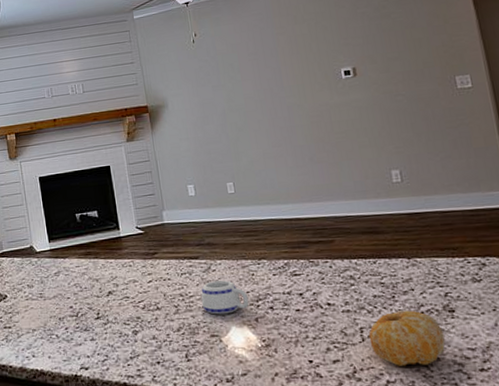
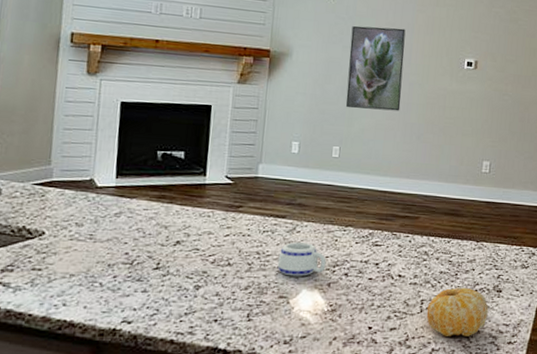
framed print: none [216,55,285,144] -> present [345,25,406,111]

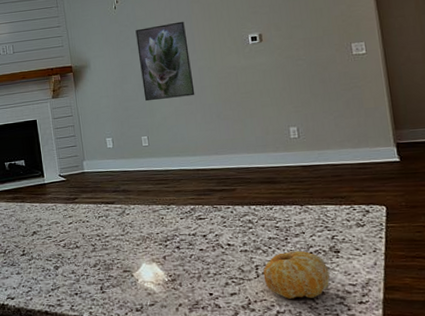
mug: present [277,242,327,277] -> none [115,223,158,253]

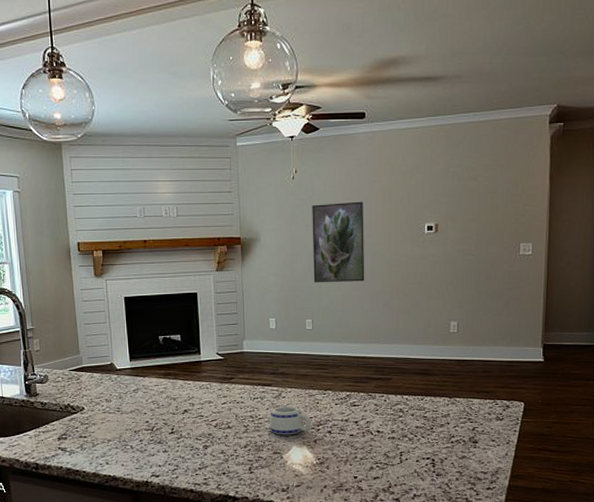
mug: none [115,223,158,253] -> present [269,406,311,435]
fruit: present [263,250,330,299] -> none [406,440,465,483]

